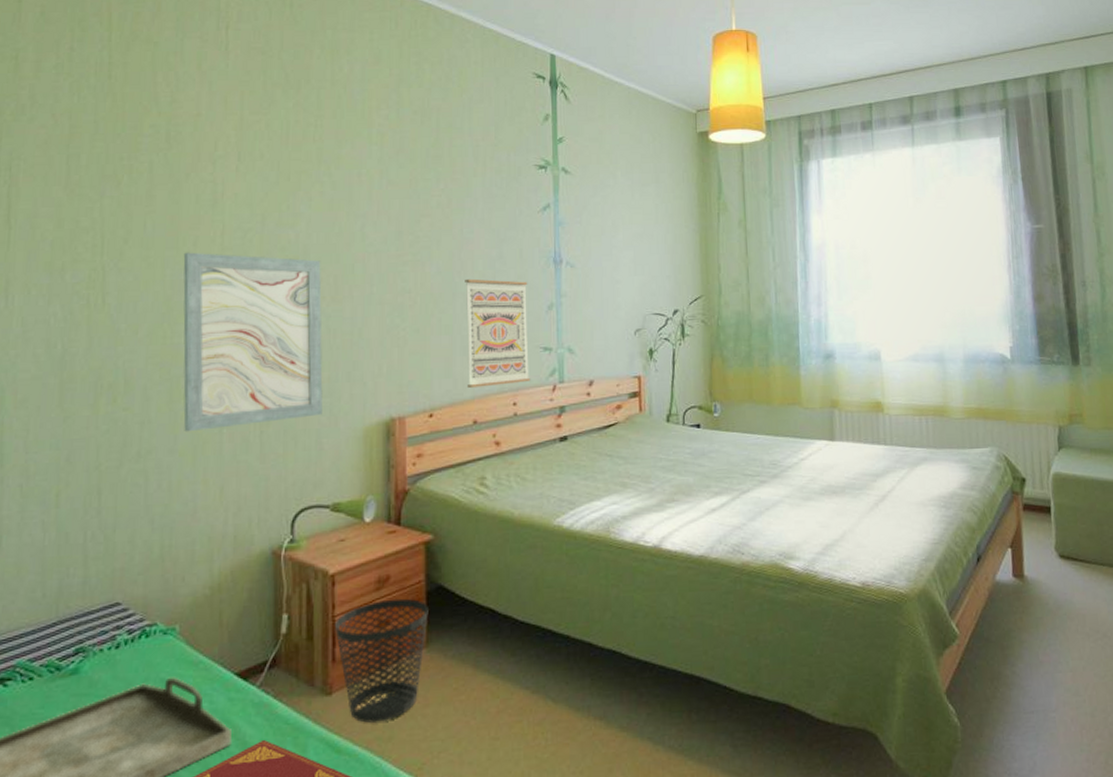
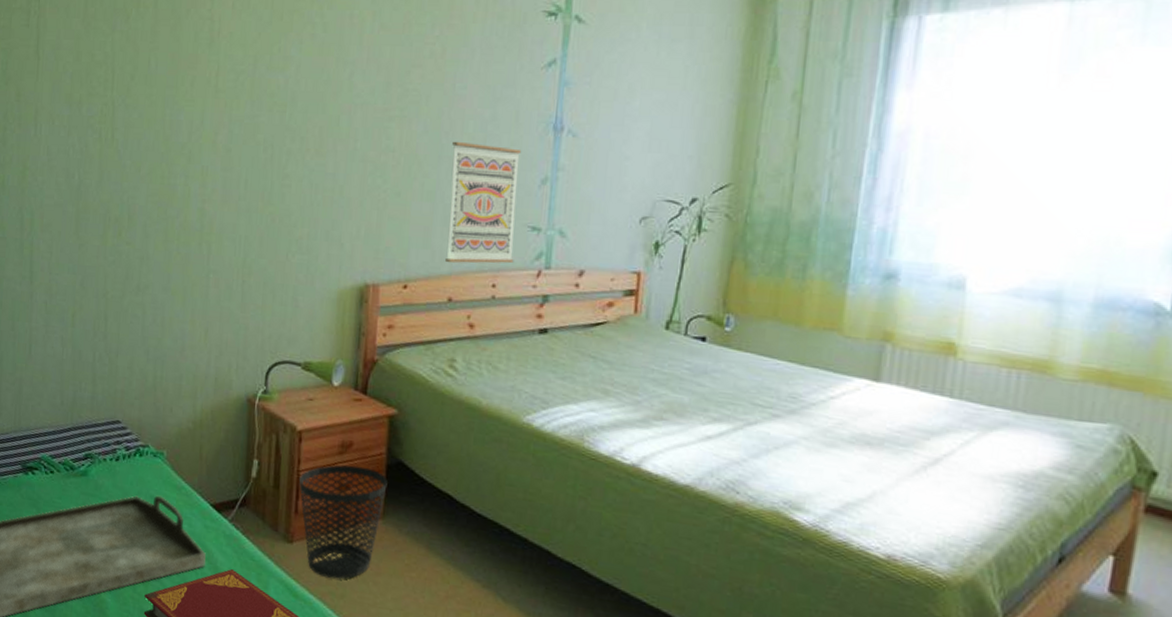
wall art: present [183,252,323,432] -> none [176,92,308,273]

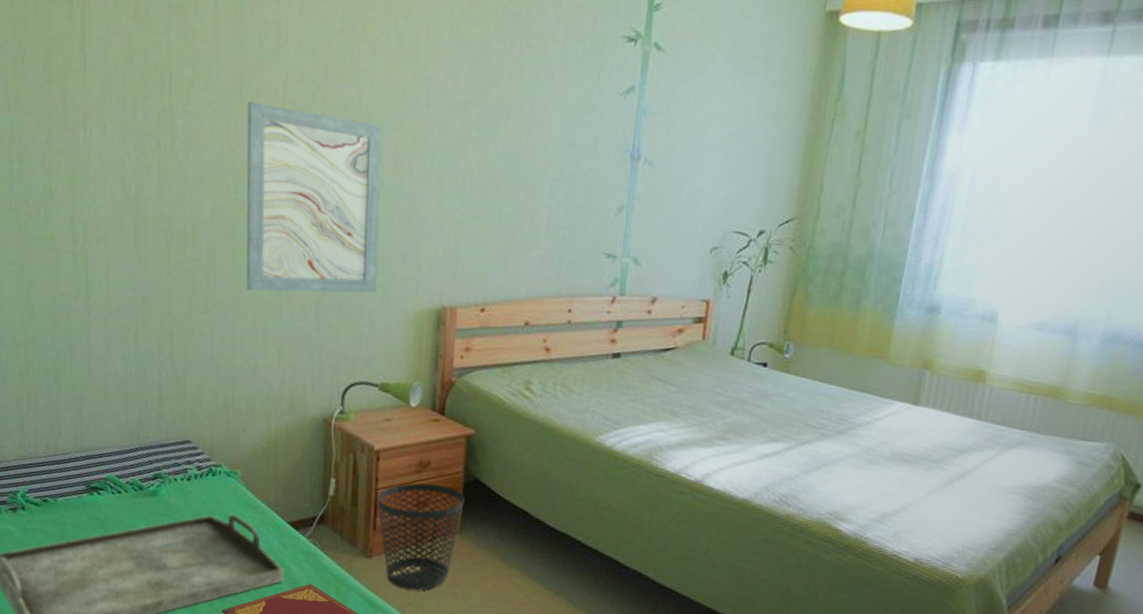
wall art: none [176,92,308,273] -> present [246,101,383,294]
wall art: present [444,141,522,264] -> none [521,165,599,290]

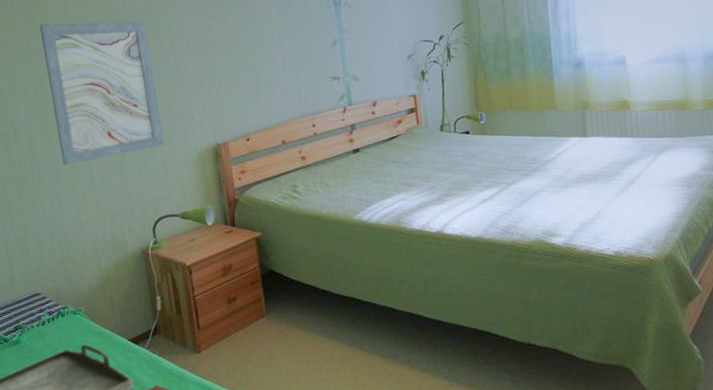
wastebasket: present [376,483,465,591] -> none [195,281,265,372]

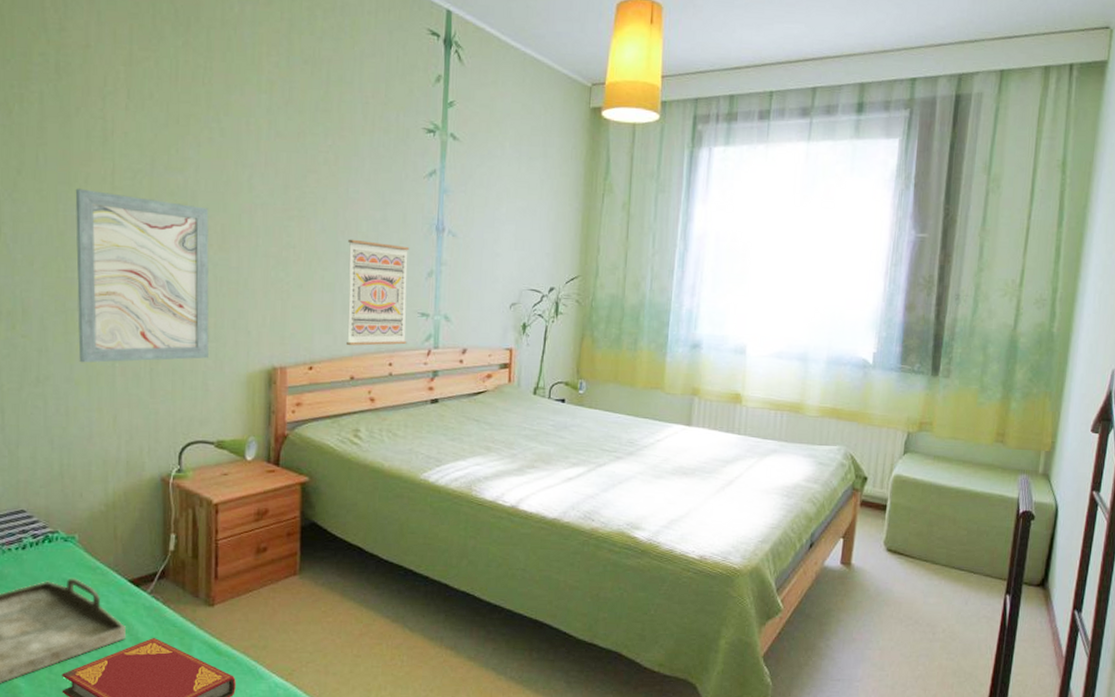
wall art: none [262,23,325,116] -> present [345,239,410,346]

